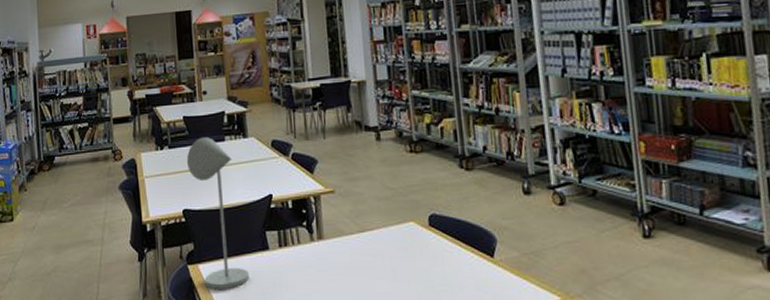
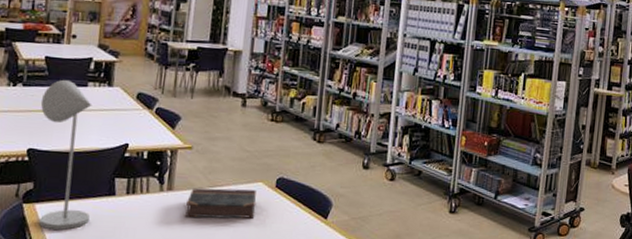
book: none [339,231,413,268] -> present [185,188,256,219]

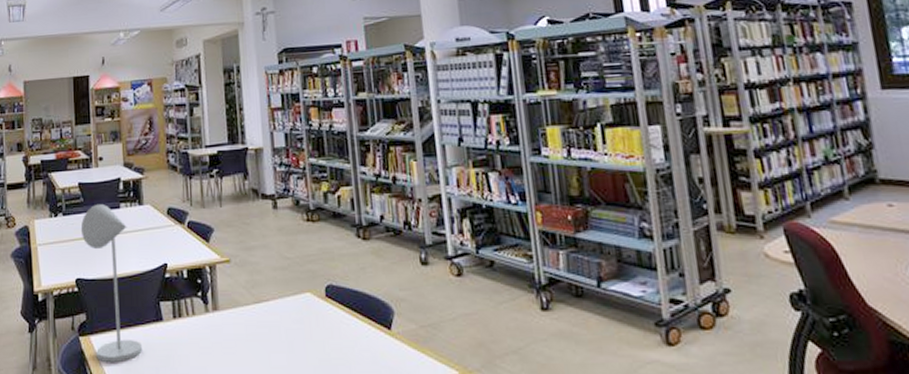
book: present [185,188,256,219] -> none [234,302,309,340]

